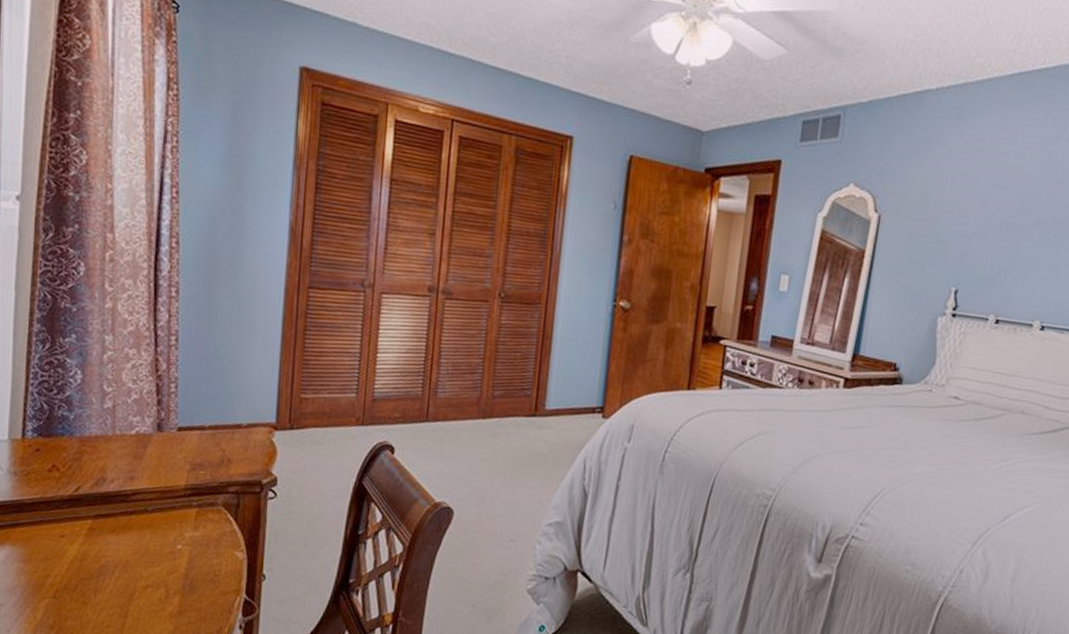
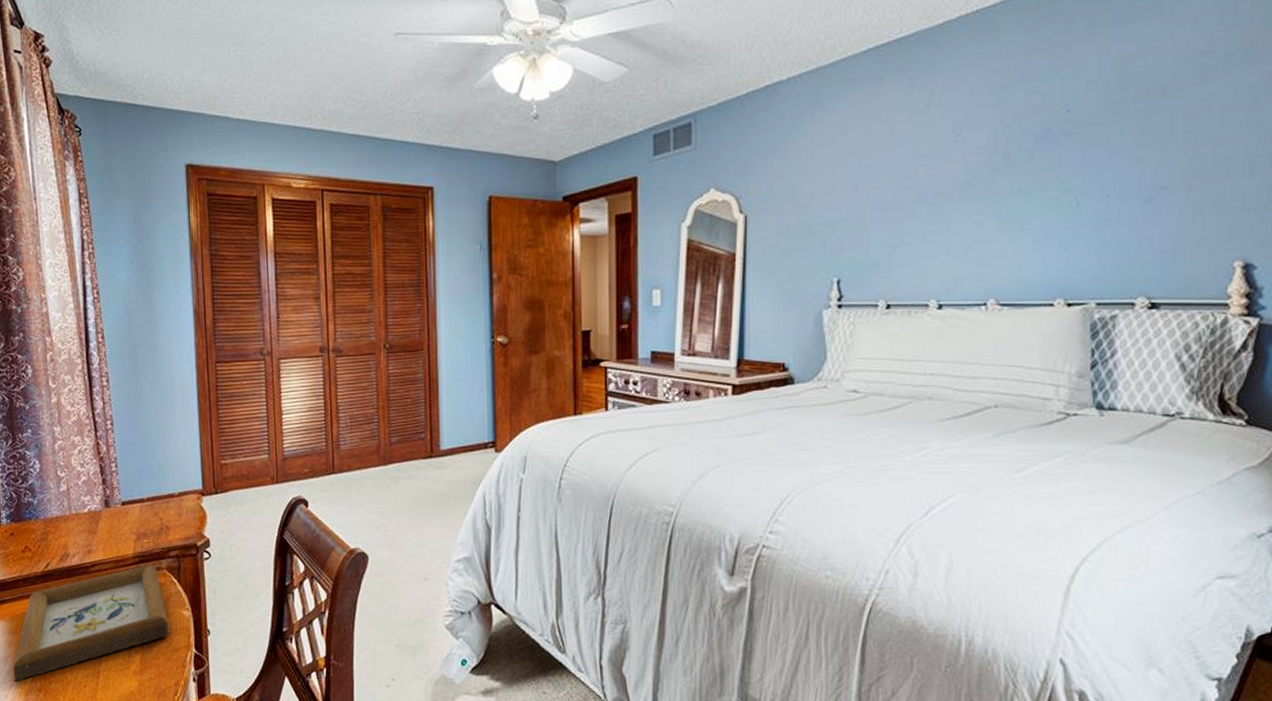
picture frame: none [20,498,218,615] -> present [13,564,170,682]

